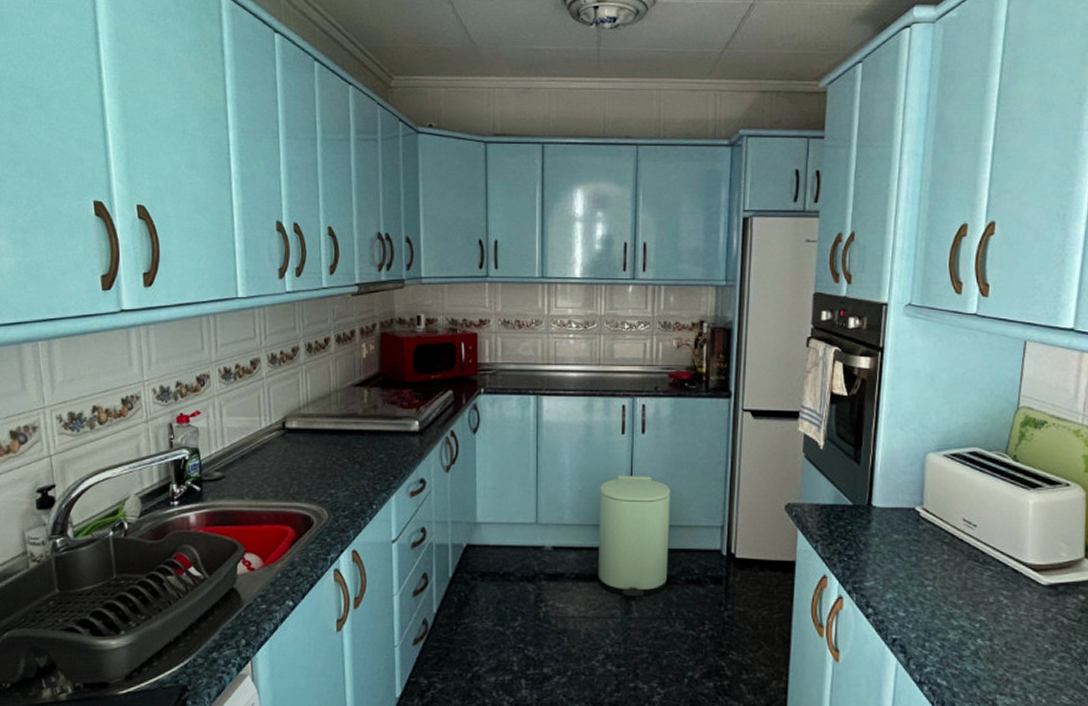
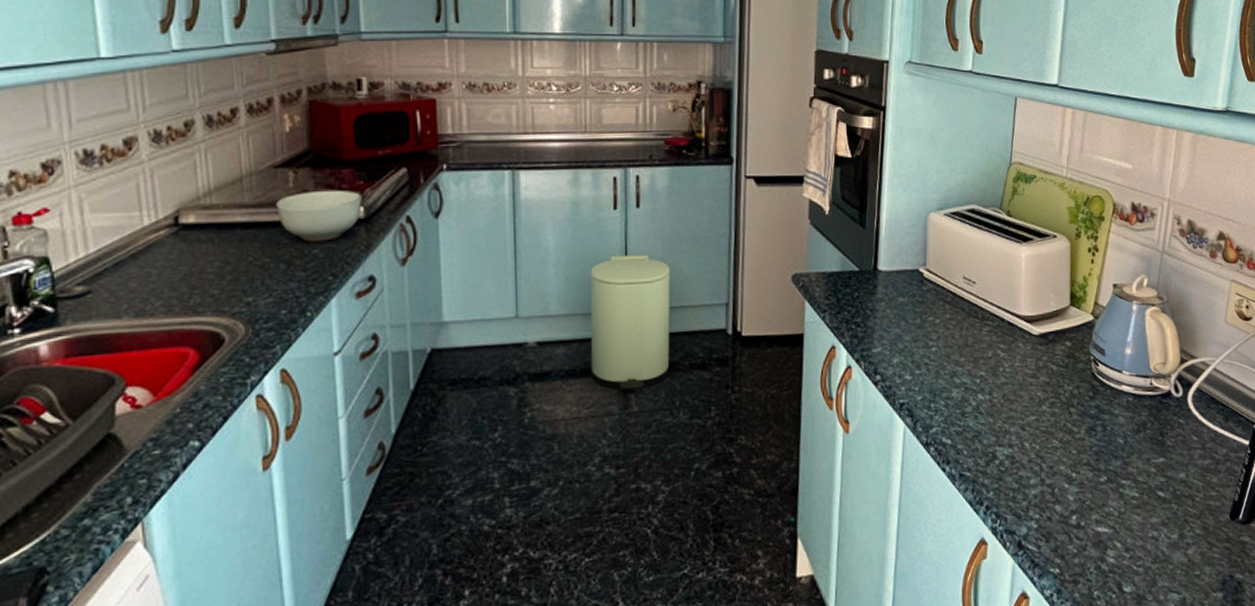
bowl: none [353,406,417,448] -> present [275,189,362,242]

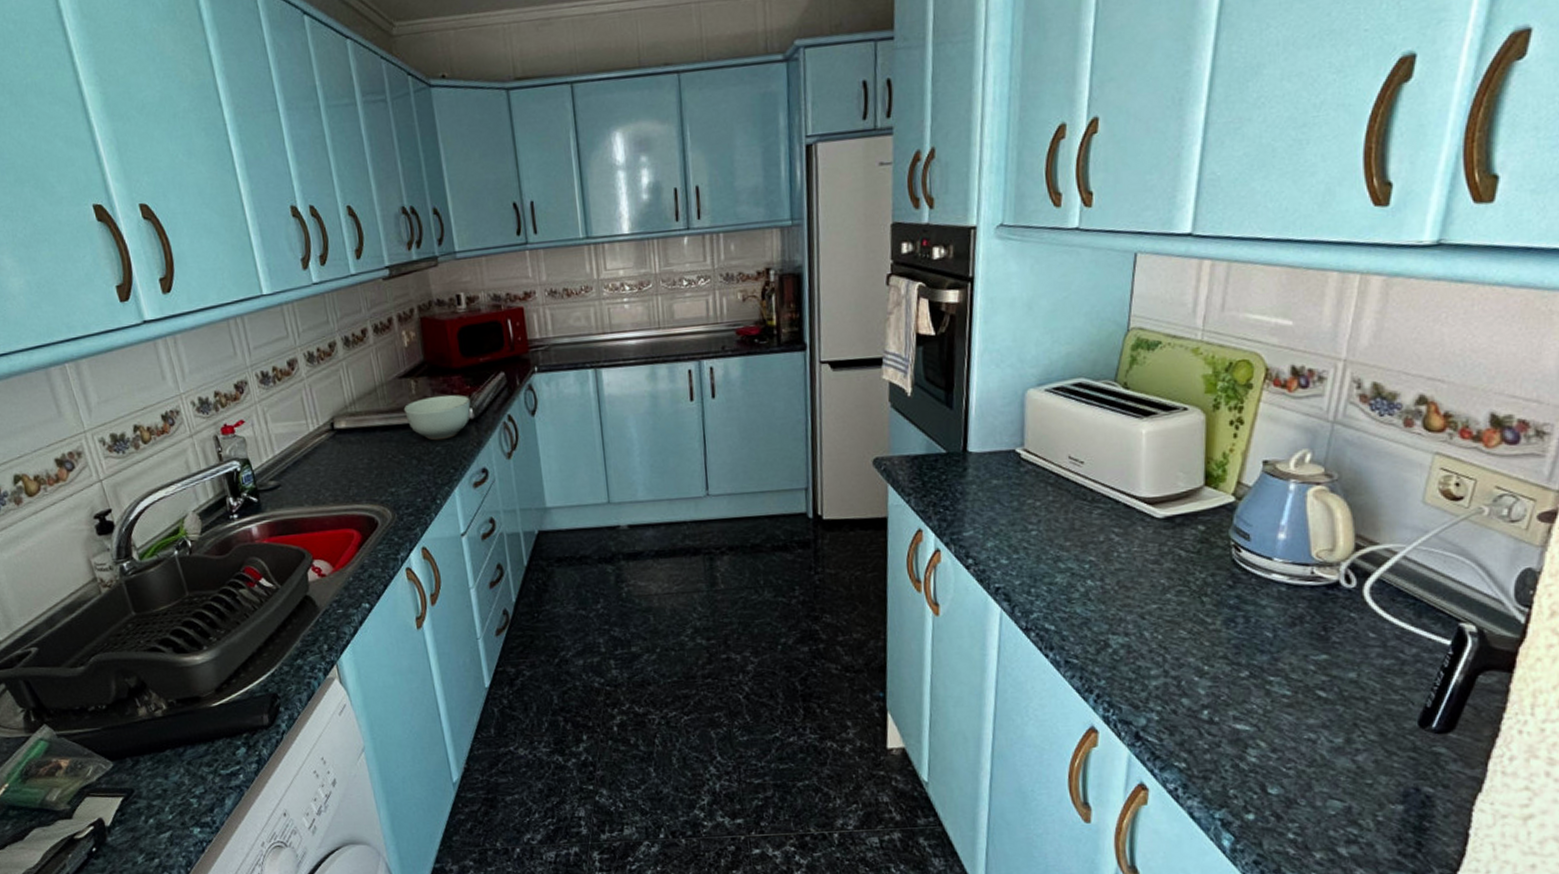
pedal bin: present [590,254,671,390] -> none [672,443,752,569]

